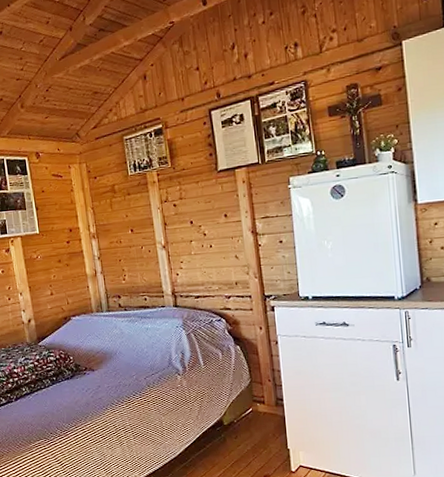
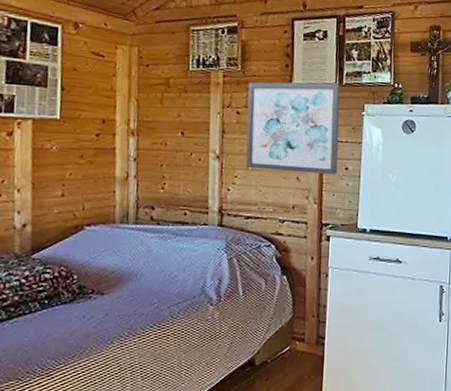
wall art: none [179,161,273,254] -> present [245,82,340,175]

